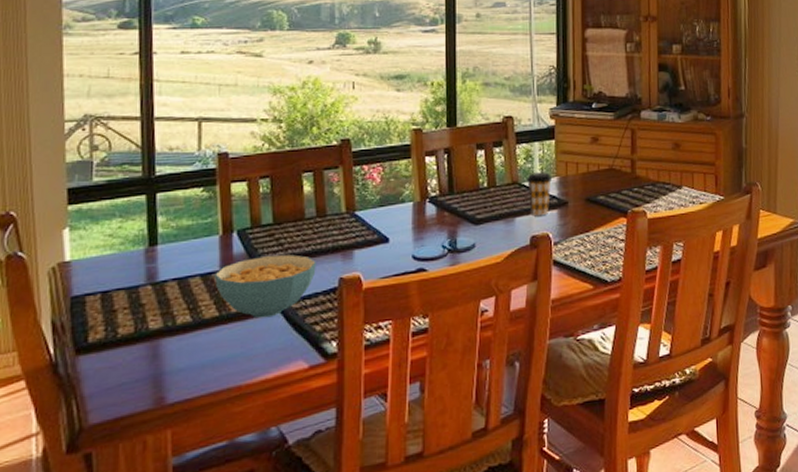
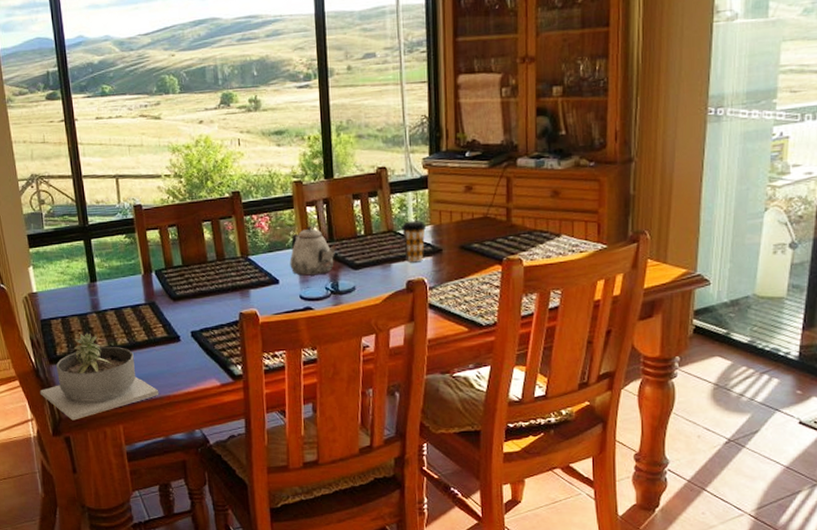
succulent planter: none [55,310,227,430] -> present [39,332,159,421]
cereal bowl: present [214,255,316,318] -> none [141,292,220,343]
teapot: none [403,177,457,233] -> present [289,226,337,276]

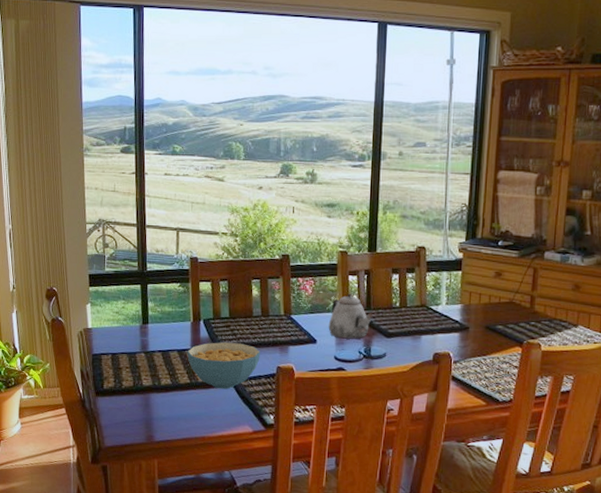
succulent planter: present [39,332,159,421] -> none [83,370,195,451]
cereal bowl: none [141,292,220,343] -> present [187,342,260,390]
coffee cup: present [400,220,427,263] -> none [433,298,457,337]

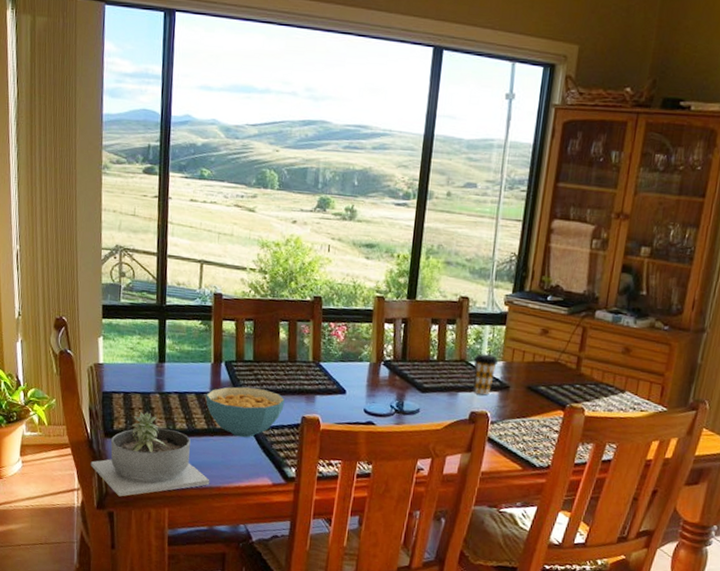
succulent planter: none [83,370,195,451] -> present [90,411,210,497]
teapot: present [328,293,373,339] -> none [359,342,409,392]
coffee cup: none [433,298,457,337] -> present [473,353,499,395]

